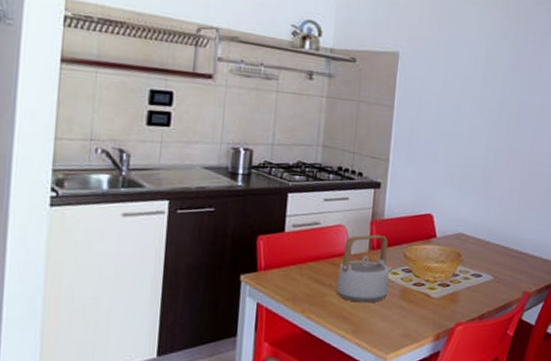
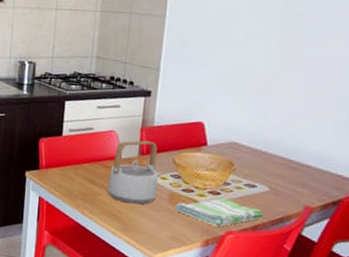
dish towel: none [406,290,488,319] -> present [175,199,263,227]

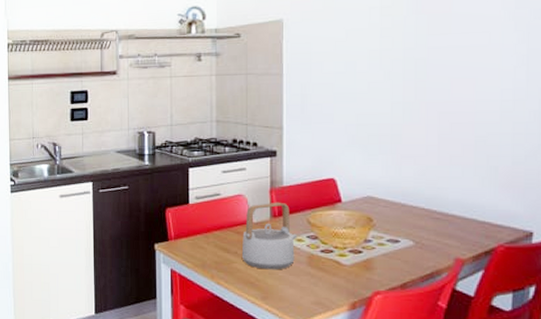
dish towel: present [175,199,263,227] -> none [315,257,411,287]

